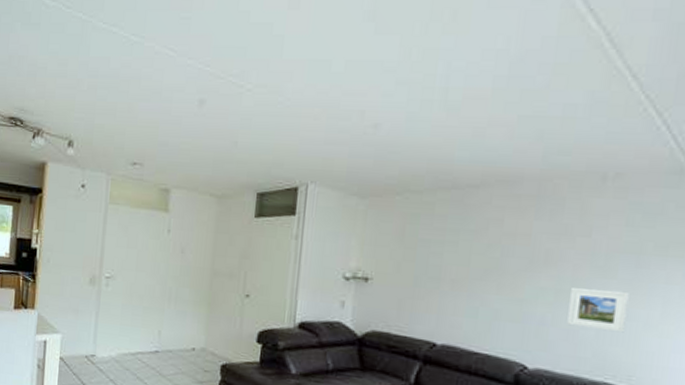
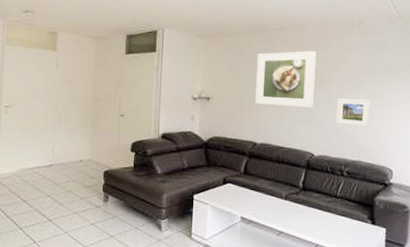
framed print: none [436,216,539,300] -> present [255,50,317,108]

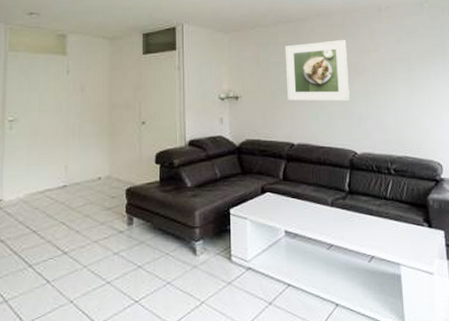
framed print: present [336,99,370,127] -> none [374,88,410,118]

